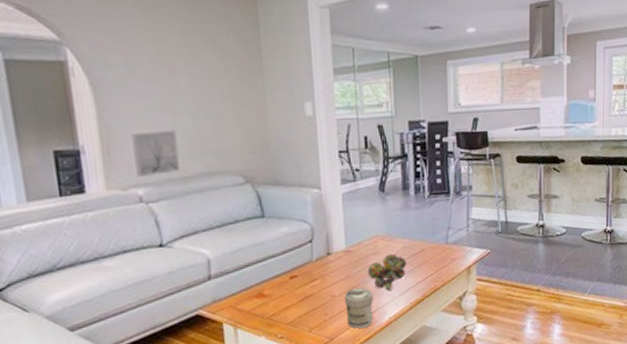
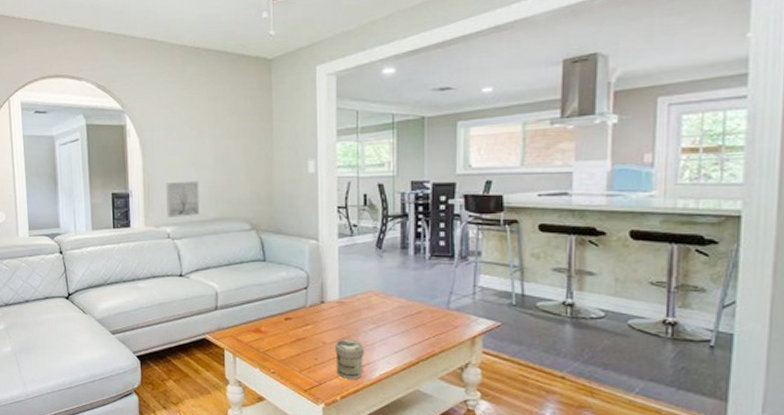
decorative ball: present [368,253,407,291] -> none [360,311,402,347]

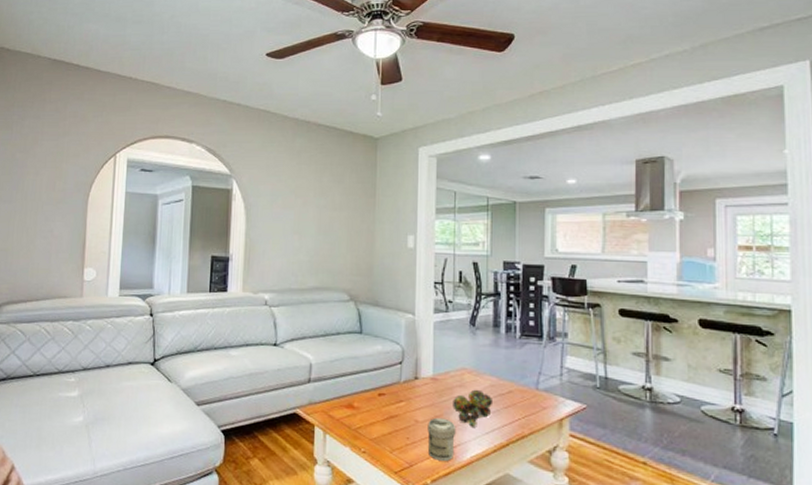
wall art: present [165,180,200,217] -> none [266,248,301,285]
decorative ball: none [360,311,402,347] -> present [453,389,494,427]

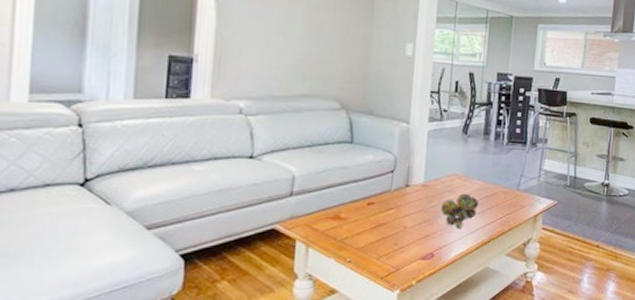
jar: present [427,417,457,461] -> none [415,222,443,262]

